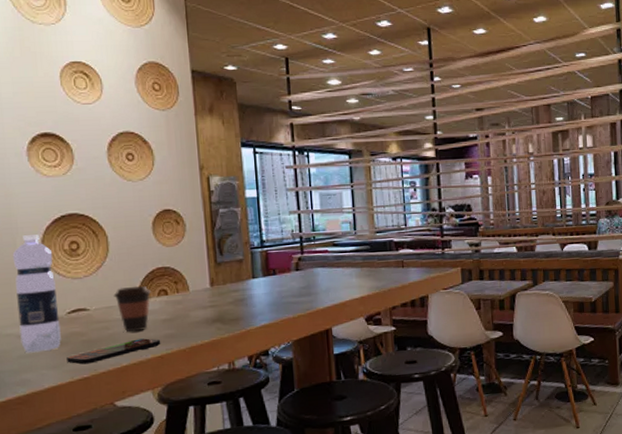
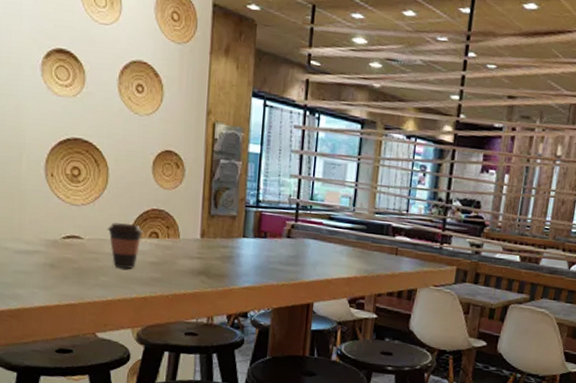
water bottle: present [12,234,61,353] -> none [17,152,55,271]
smartphone: present [67,338,161,365] -> none [57,276,146,292]

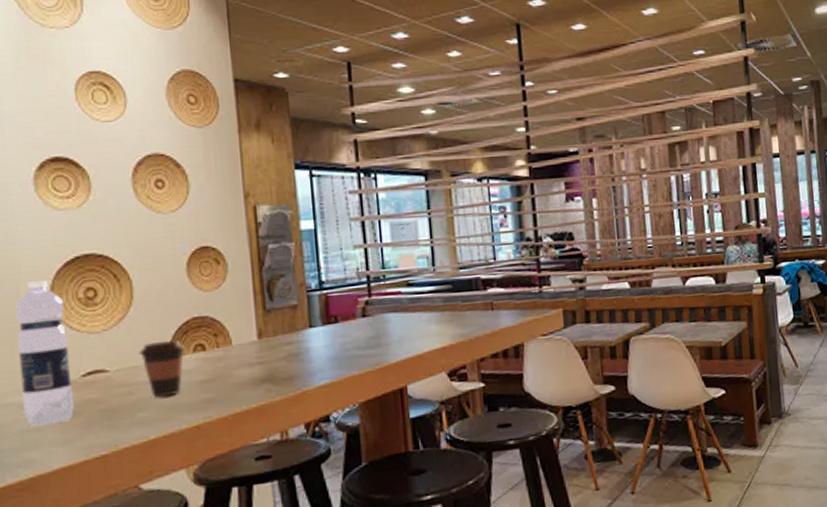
water bottle: none [17,152,55,271] -> present [14,280,74,427]

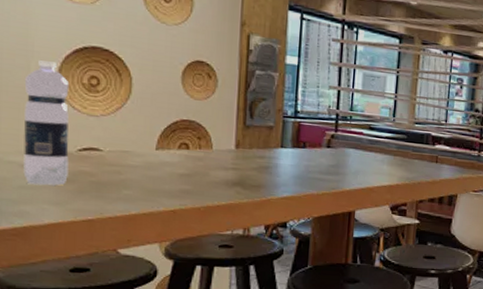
coffee cup: present [139,340,186,398] -> none [130,134,173,182]

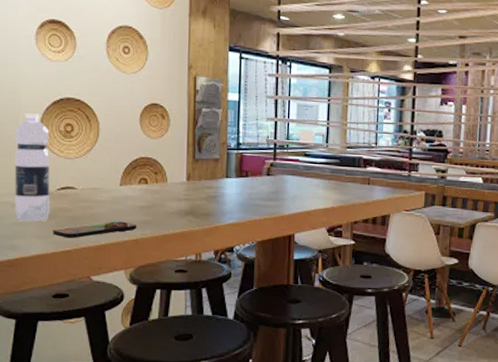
smartphone: none [72,189,176,206] -> present [53,221,137,238]

